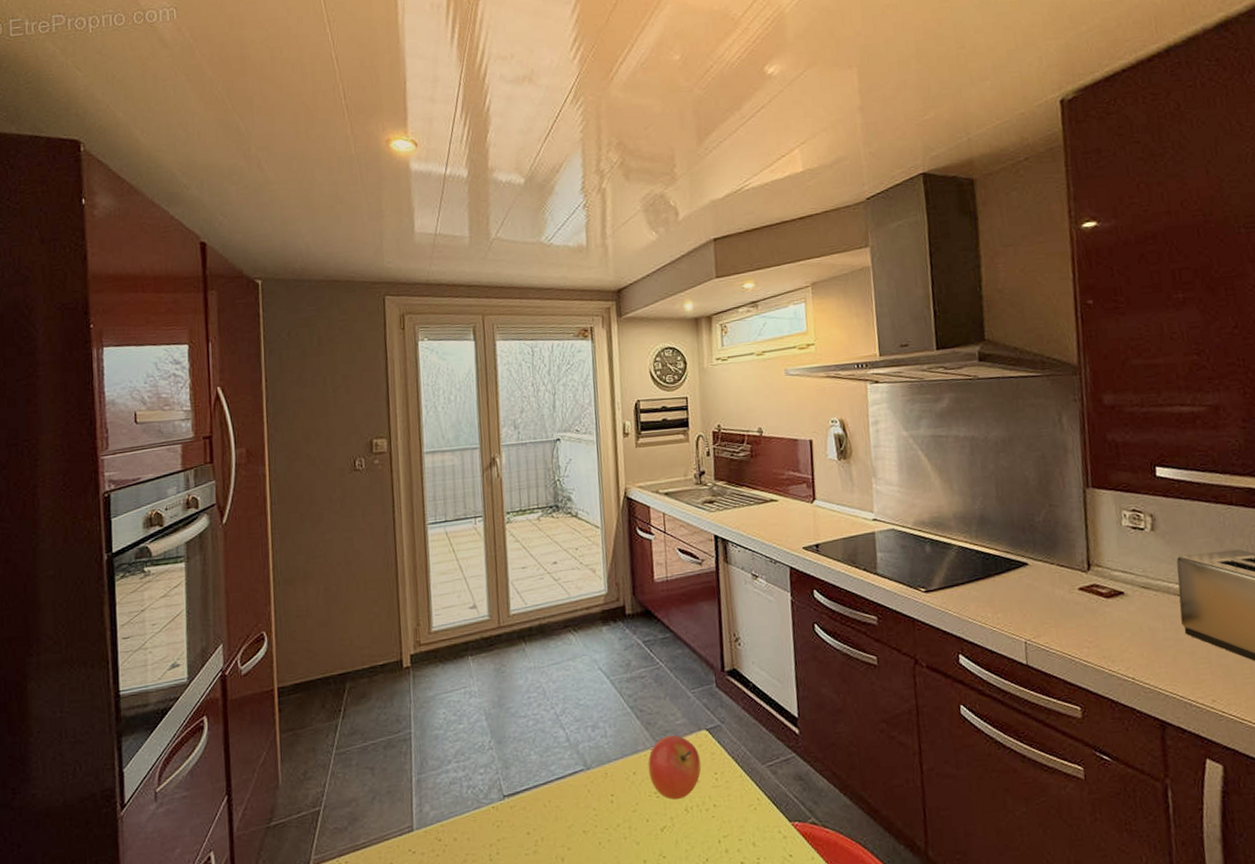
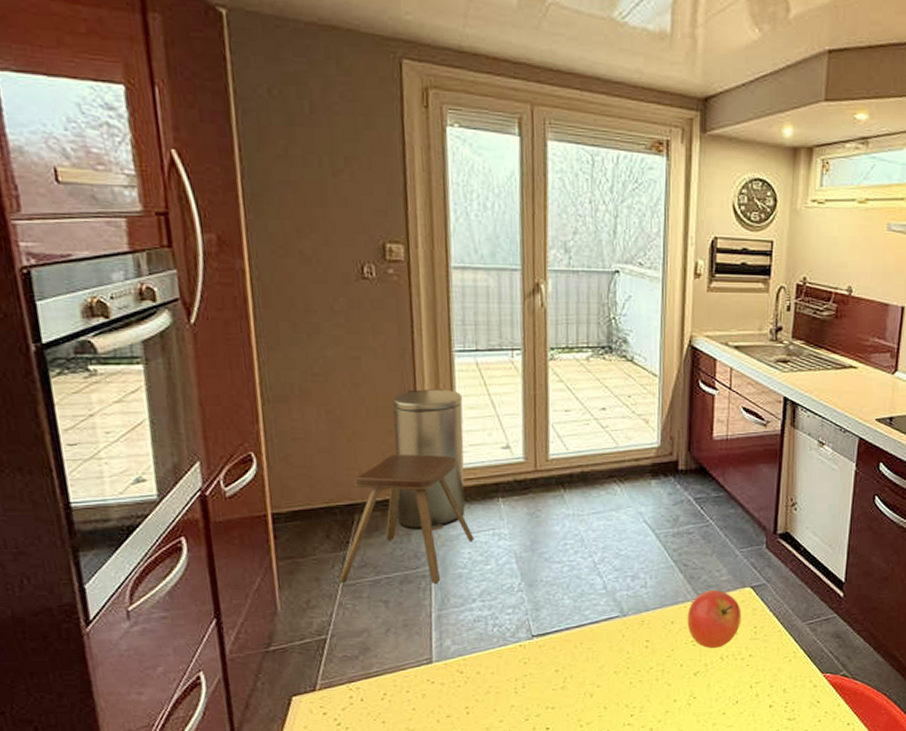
music stool: none [332,619,449,752] -> present [339,454,475,585]
pedal bin: none [377,558,440,694] -> present [392,388,465,531]

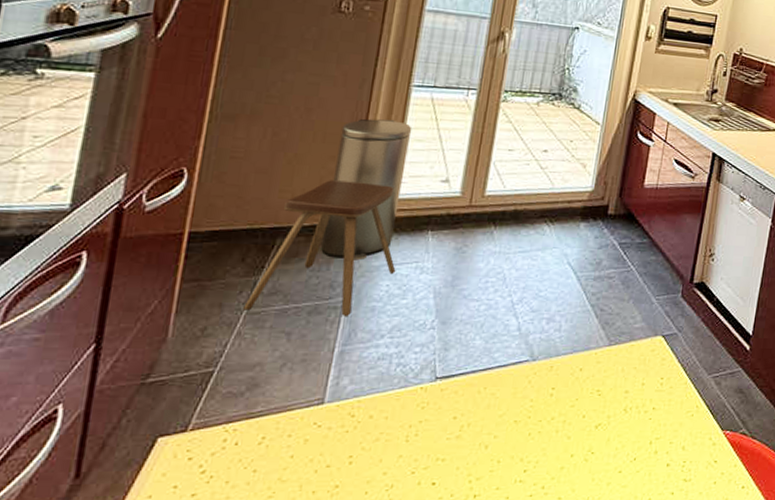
fruit: present [687,589,742,648] -> none [595,336,651,399]

